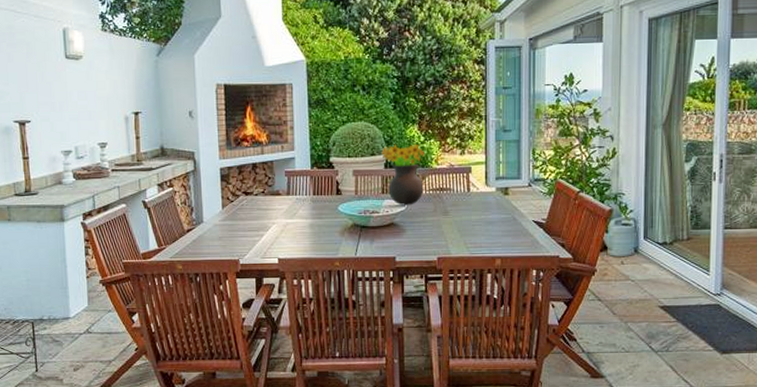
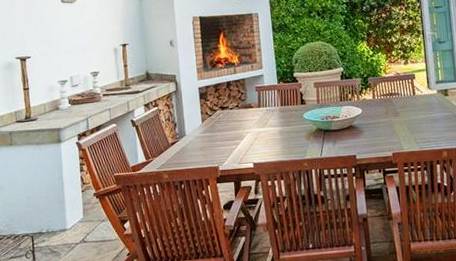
flower arrangement: present [381,143,425,206] -> none [337,57,376,111]

